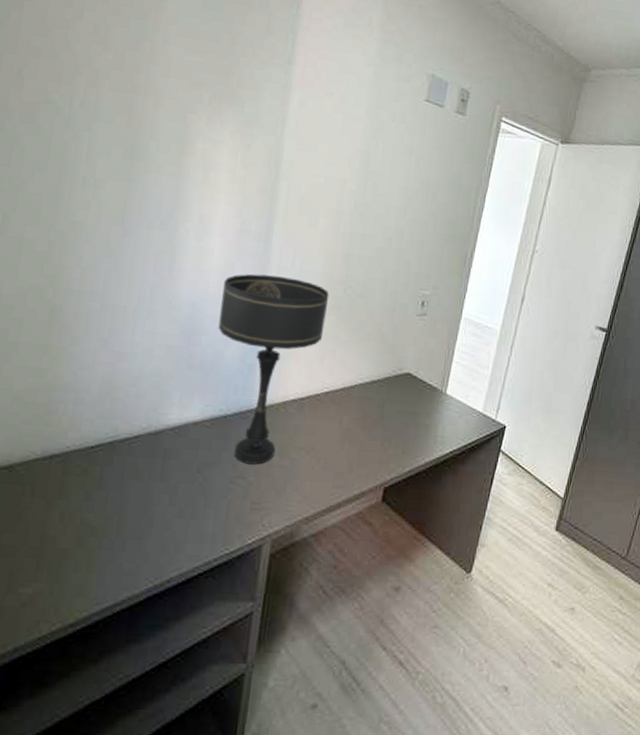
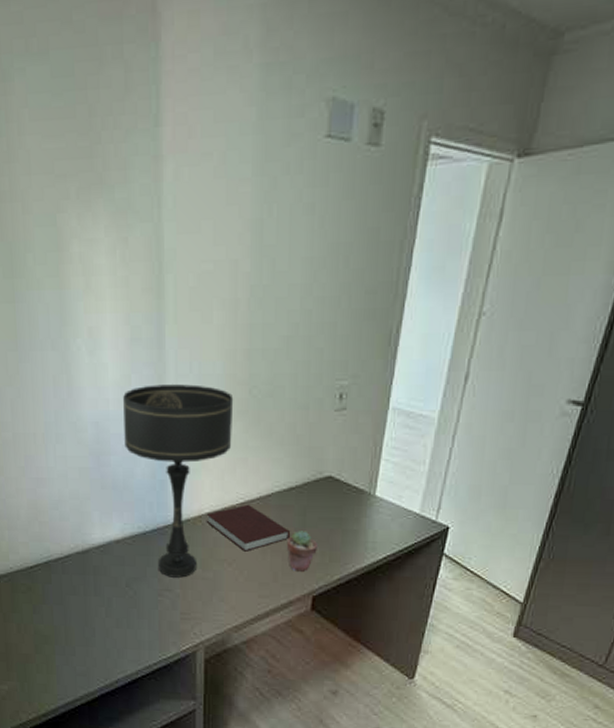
notebook: none [289,393,368,440] -> present [206,504,290,552]
potted succulent: none [364,422,393,463] -> present [286,531,317,572]

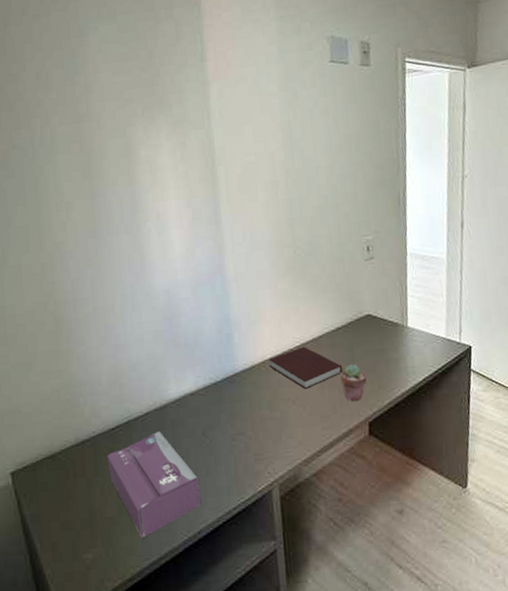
tissue box: none [24,576,121,679] -> present [107,432,202,538]
table lamp: present [123,384,234,578] -> none [189,250,284,422]

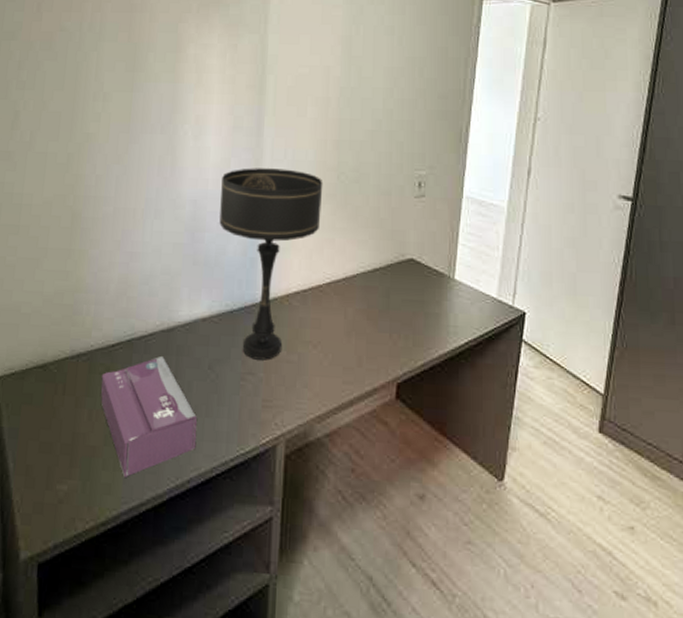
table lamp: none [189,250,284,422] -> present [219,168,323,360]
notebook: present [269,346,342,389] -> none [293,284,374,333]
potted succulent: present [340,364,367,401] -> none [371,313,401,356]

